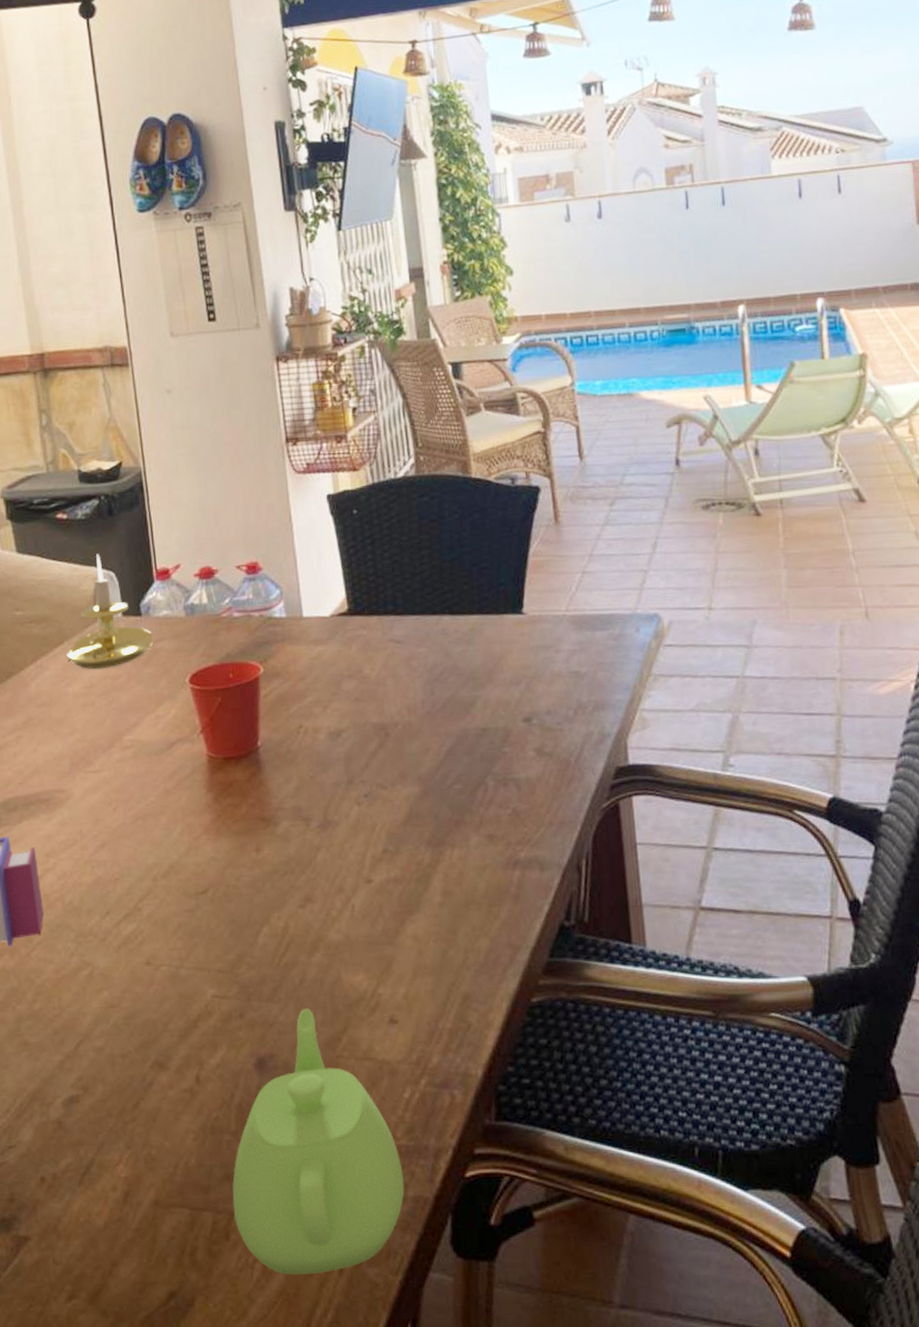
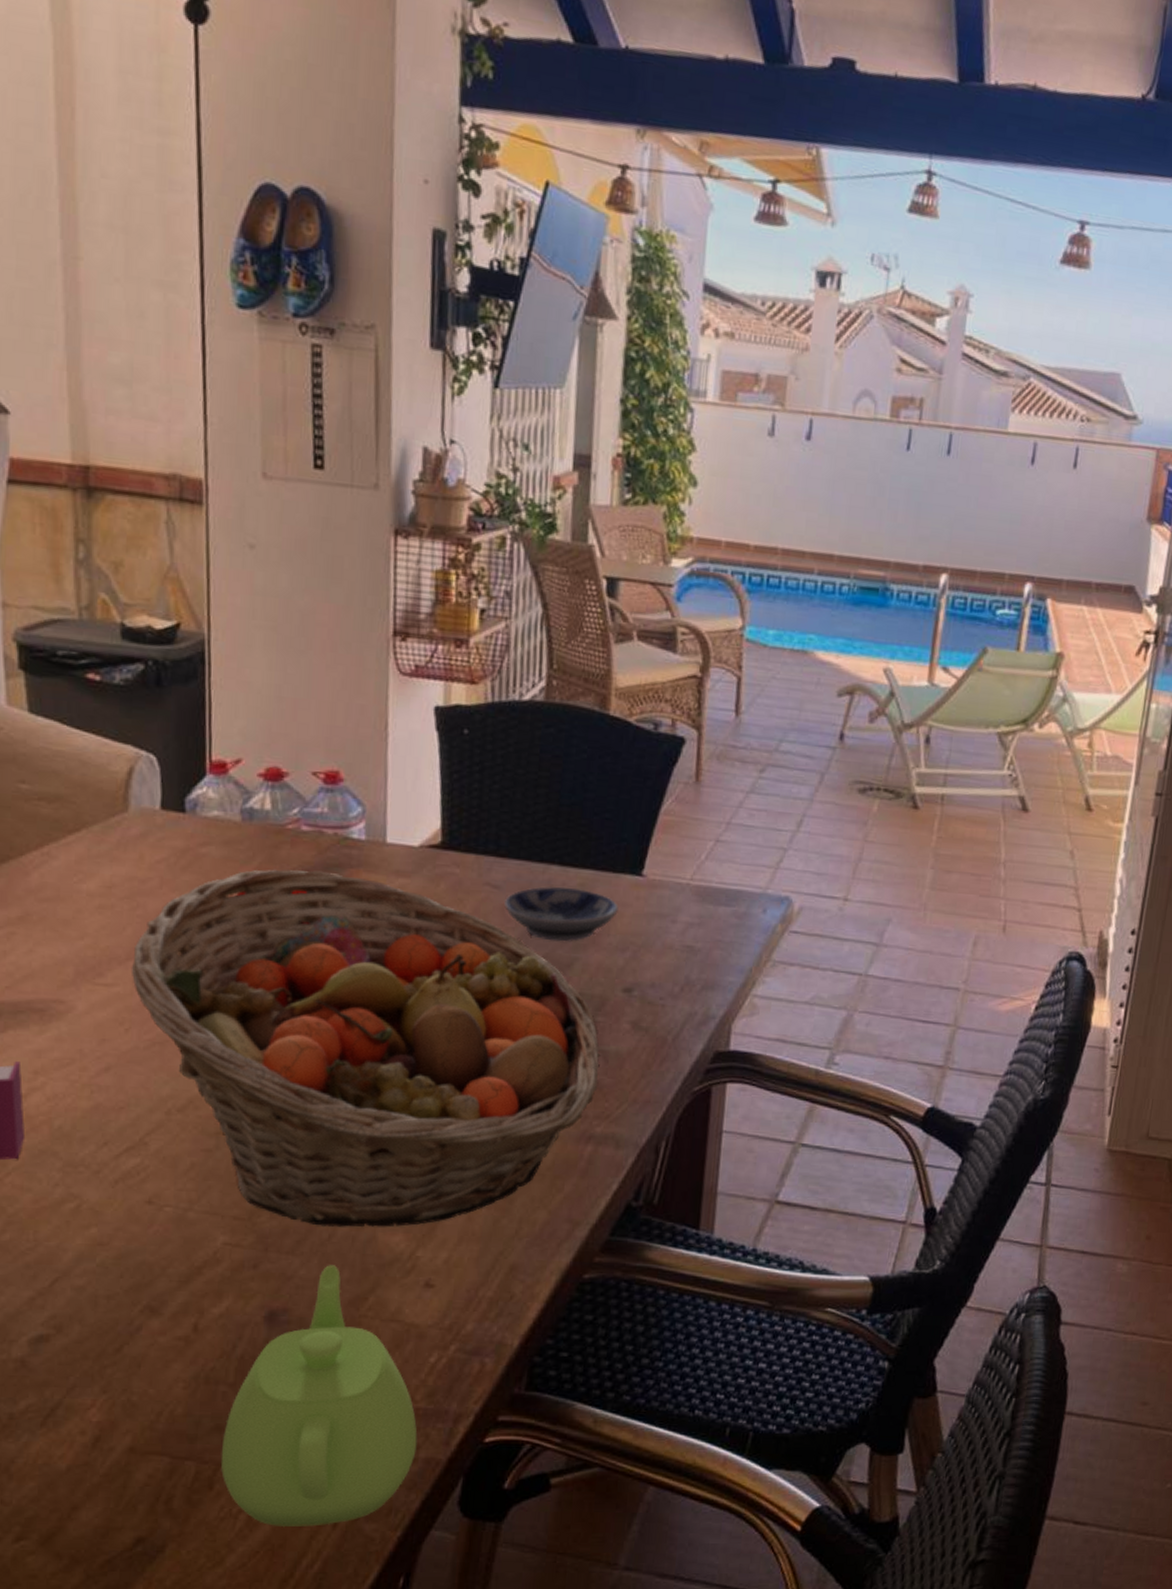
candle holder: present [65,554,153,669] -> none [81,730,197,868]
fruit basket: none [112,649,515,972] -> present [130,869,601,1227]
bowl: none [408,633,507,684] -> present [504,886,619,943]

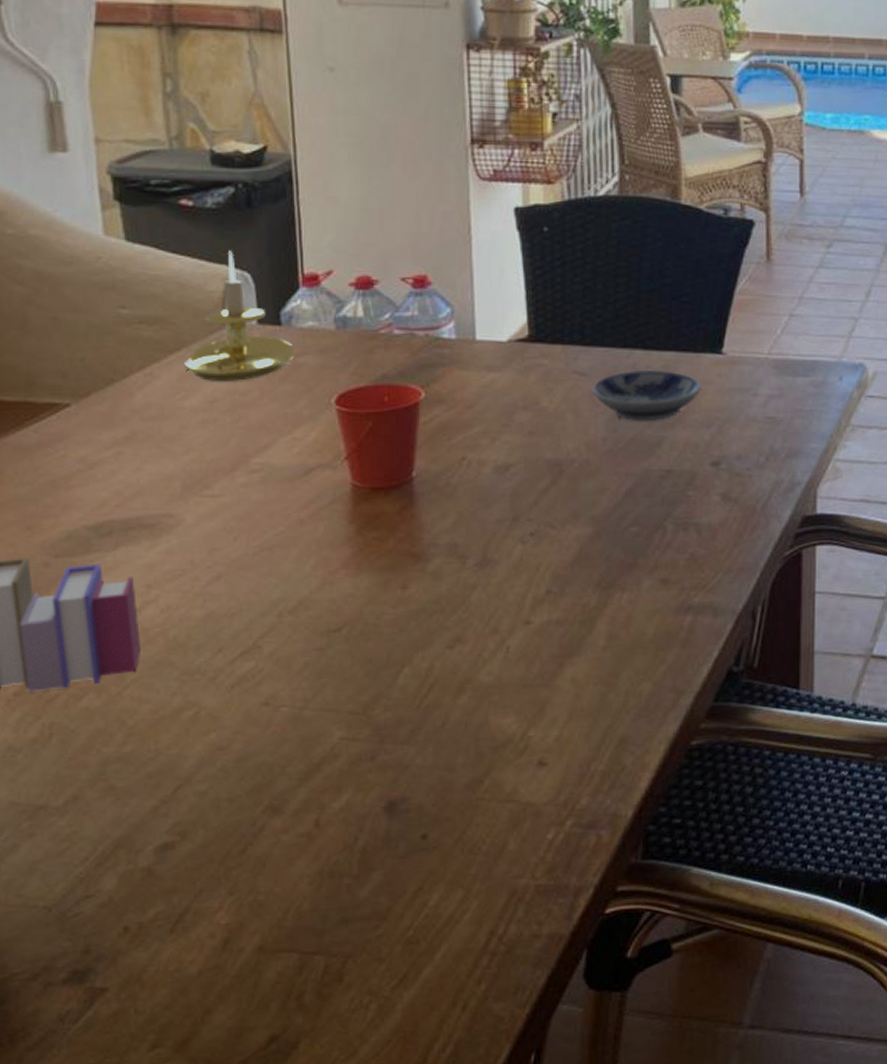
candle holder: none [81,730,197,868] -> present [182,250,294,381]
fruit basket: present [130,869,601,1227] -> none [236,371,694,714]
teapot: present [221,1265,417,1528] -> none [349,751,540,1014]

